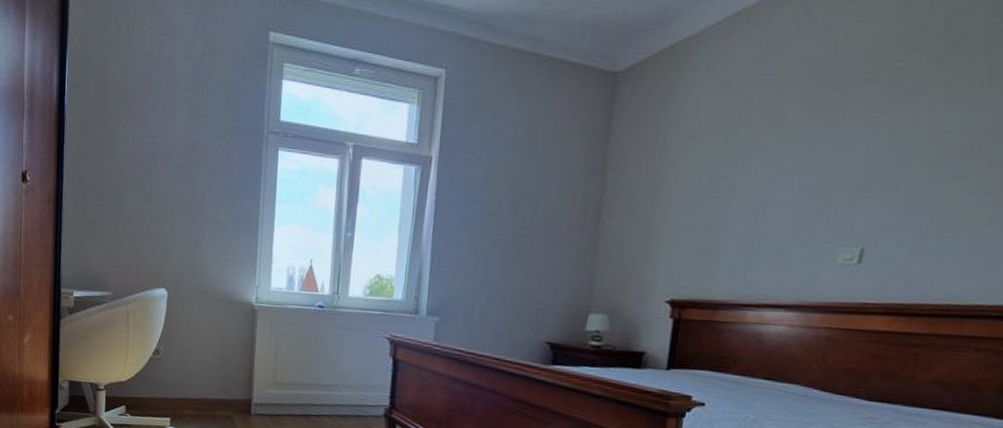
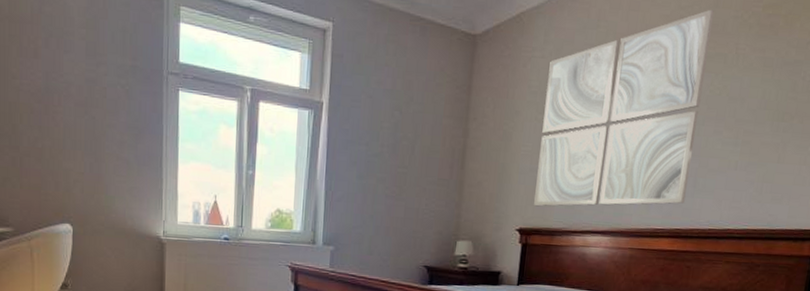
wall art: none [690,19,954,274] -> present [534,9,715,207]

